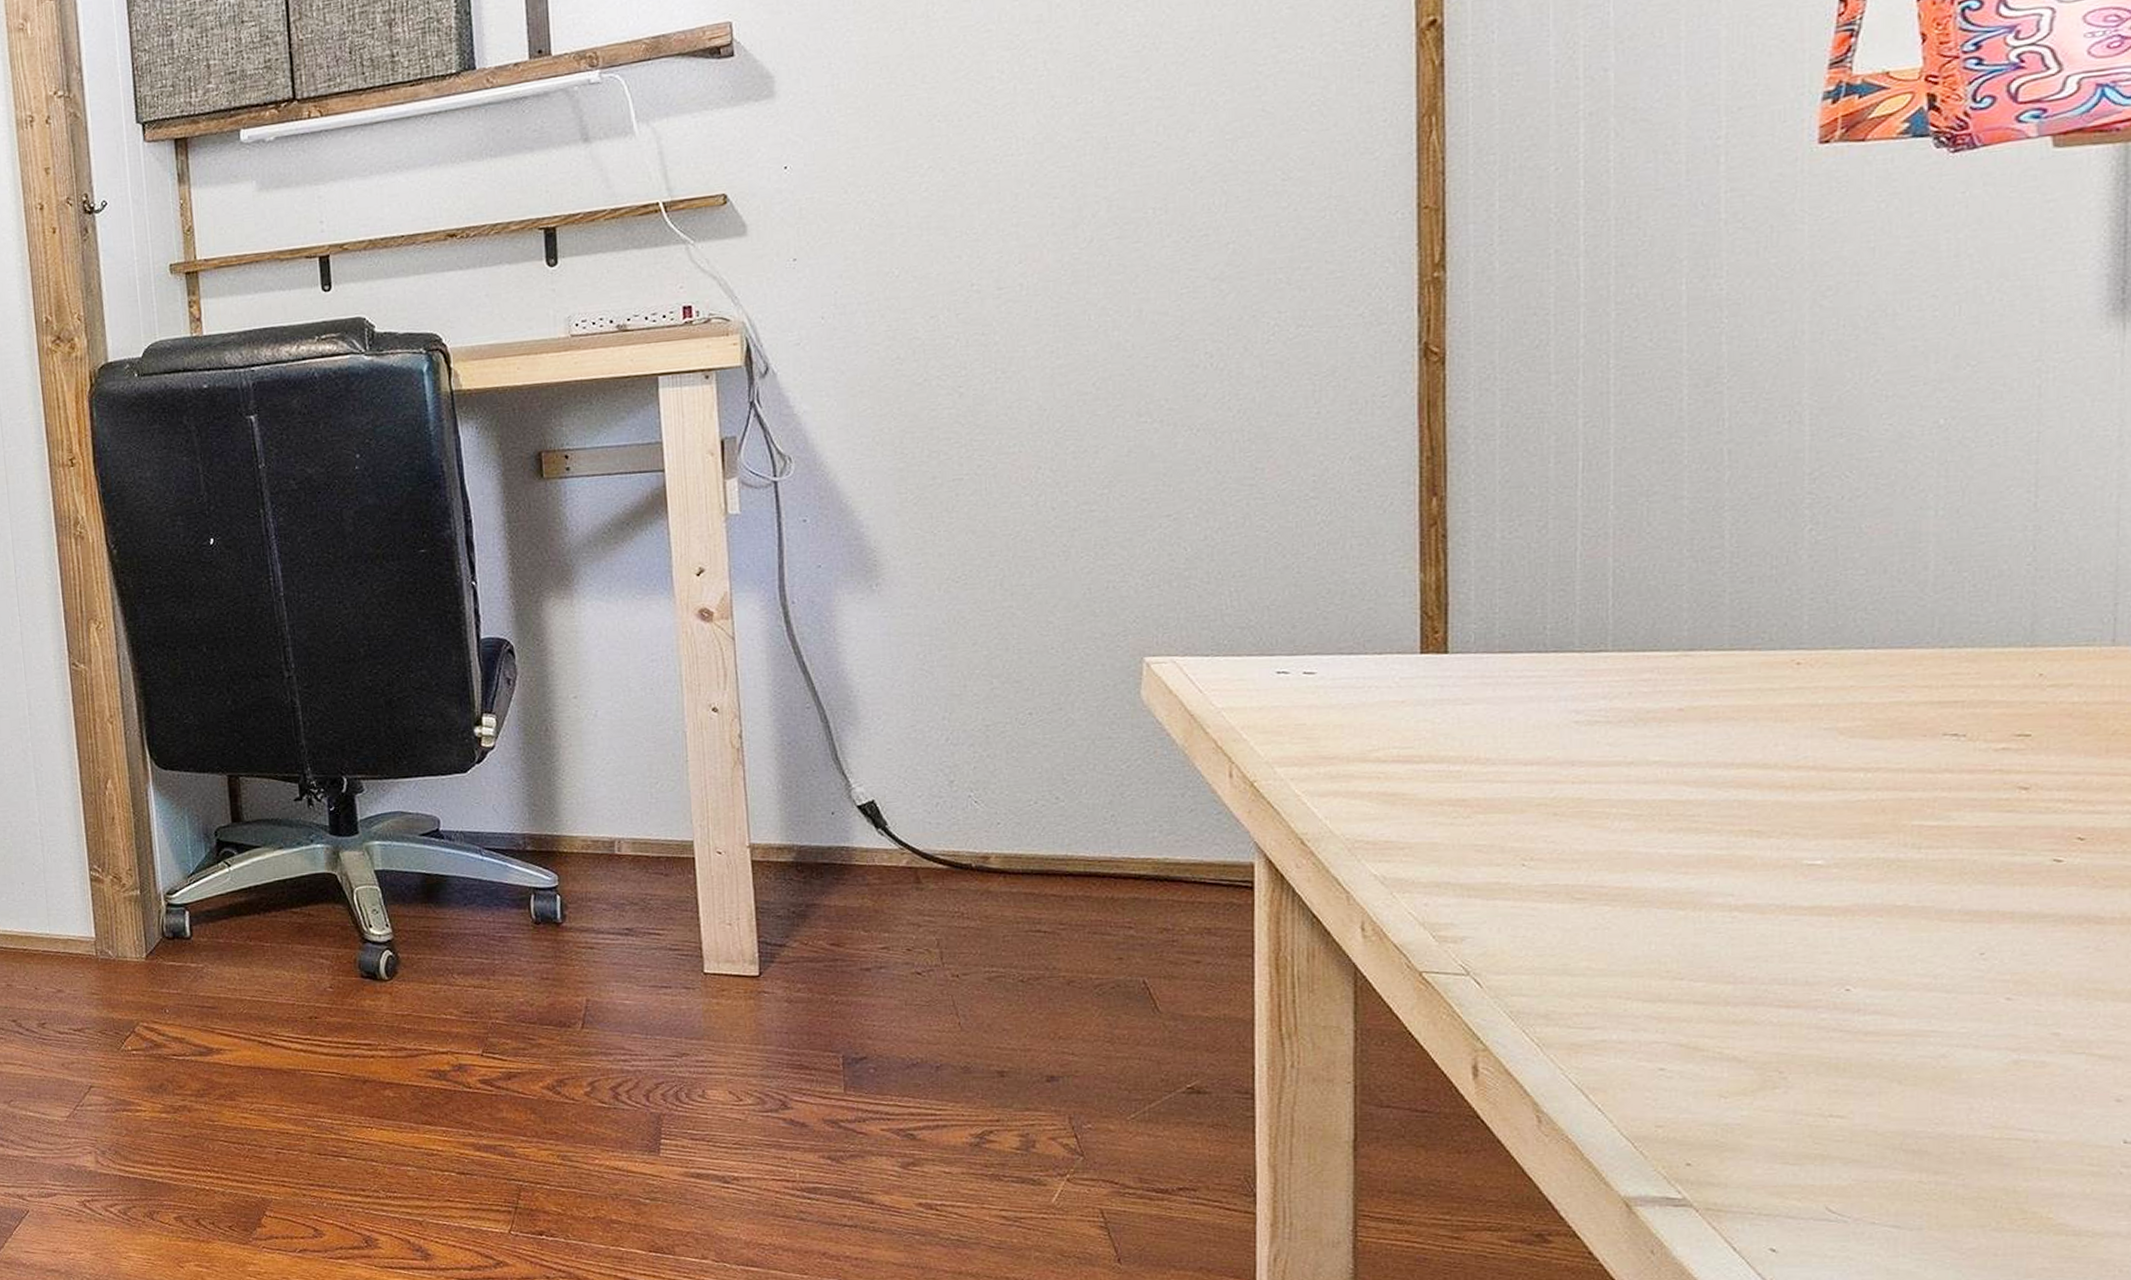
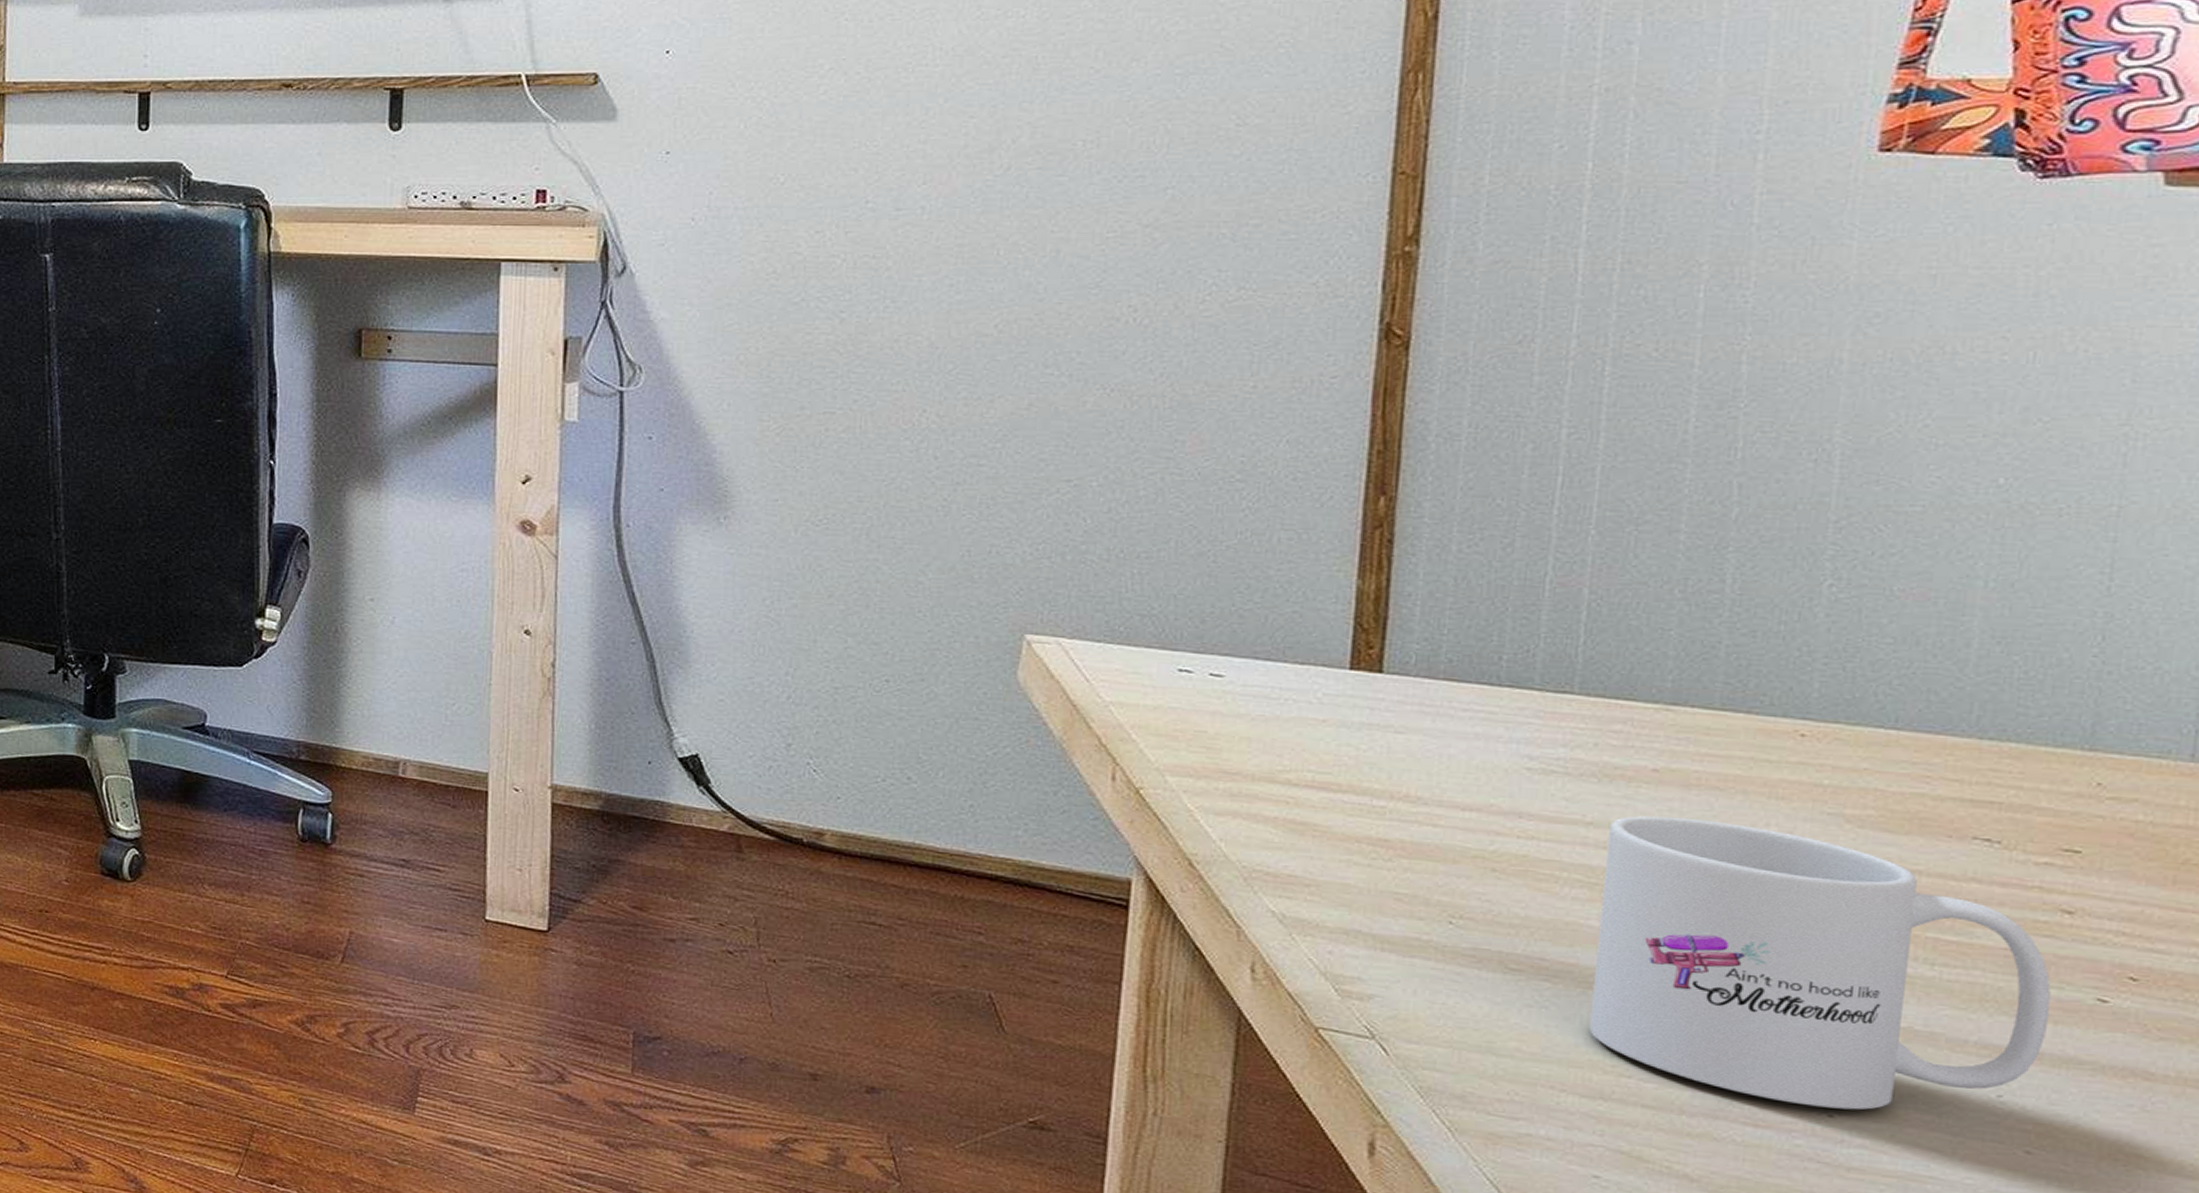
mug: none [1646,747,2017,984] -> present [1590,815,2051,1110]

